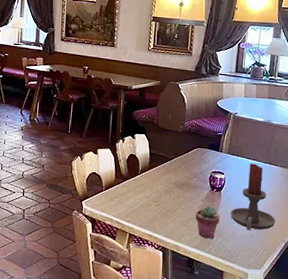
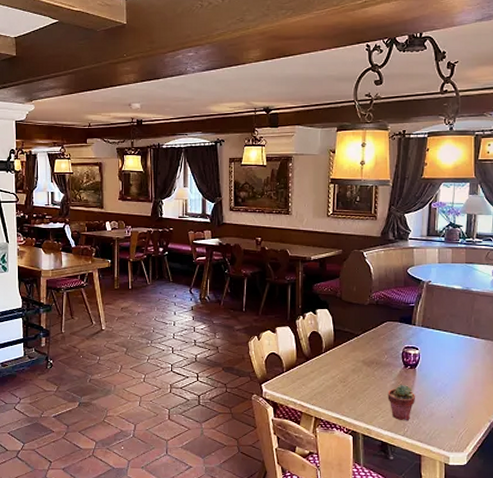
candle holder: present [230,163,276,231] -> none [427,336,479,411]

